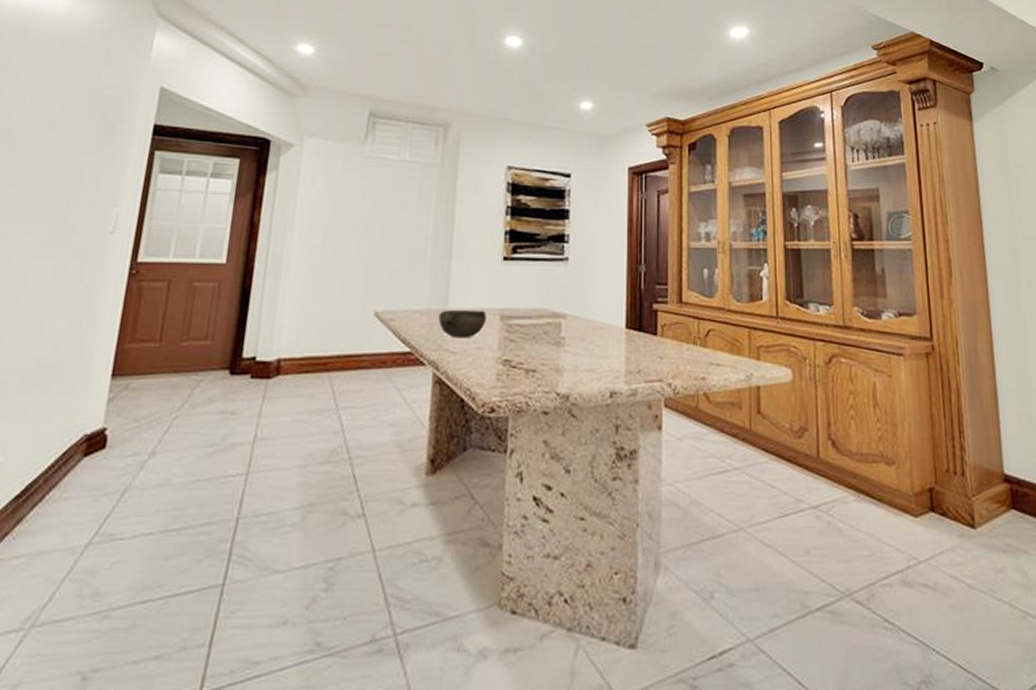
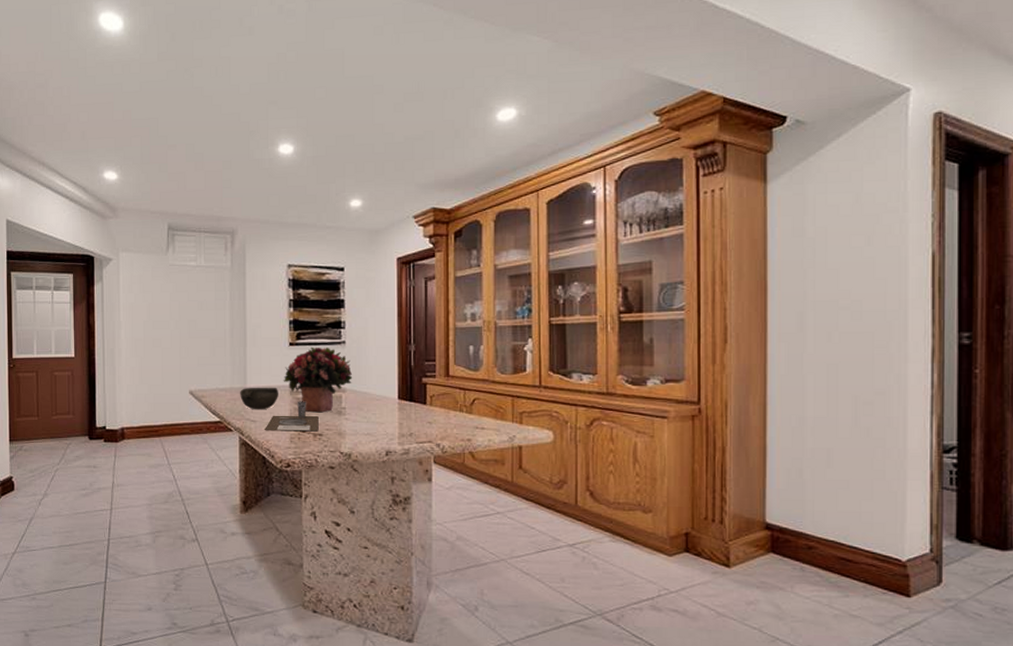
place setting: none [466,328,533,367] -> present [265,401,319,432]
bouquet: none [493,262,575,343] -> present [283,347,353,413]

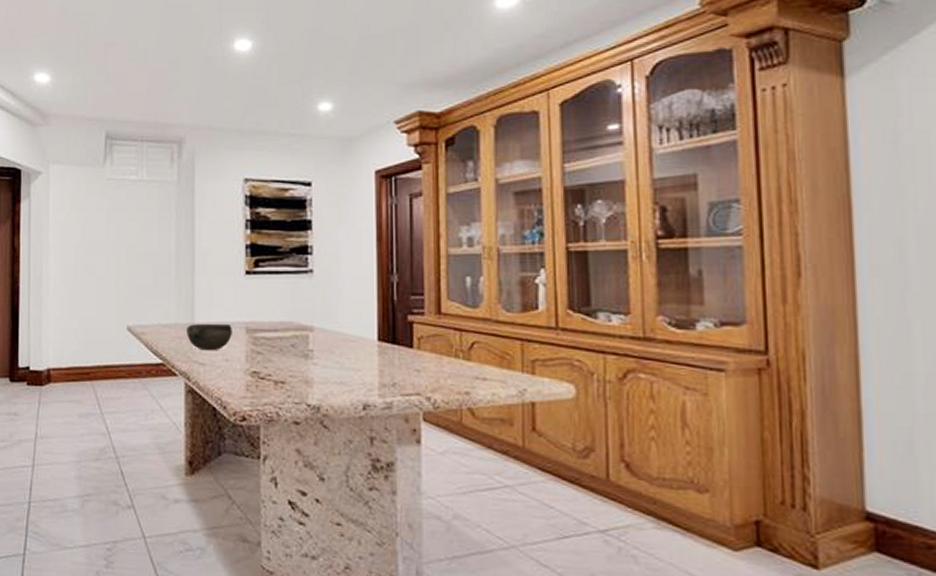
place setting: present [265,401,319,432] -> none [215,341,281,379]
bouquet: present [283,347,353,413] -> none [238,276,322,356]

